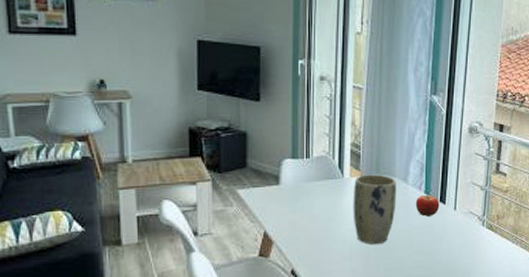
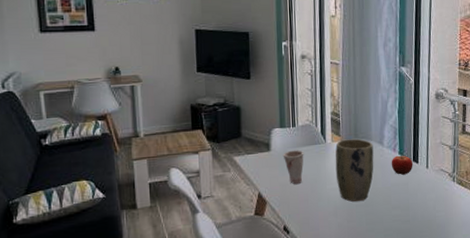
cup: none [293,184,318,223] -> present [283,150,304,184]

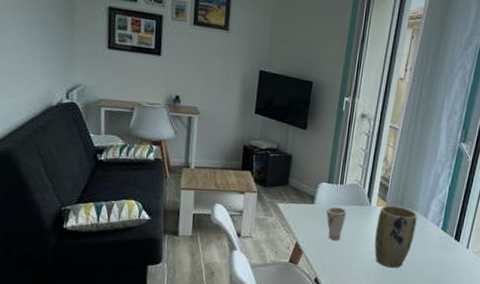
fruit: present [391,155,413,175] -> none [431,230,454,251]

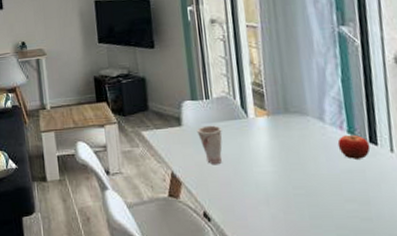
plant pot: present [374,205,418,268] -> none [260,113,314,189]
fruit: none [431,230,454,251] -> present [337,134,371,159]

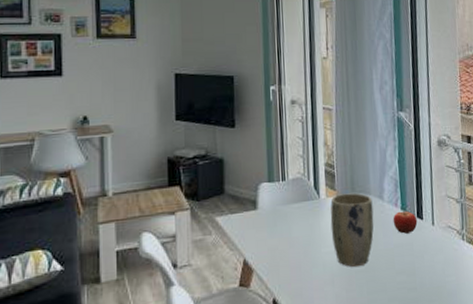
cup: present [196,125,223,164] -> none [271,207,296,248]
plant pot: none [260,113,314,189] -> present [330,192,374,267]

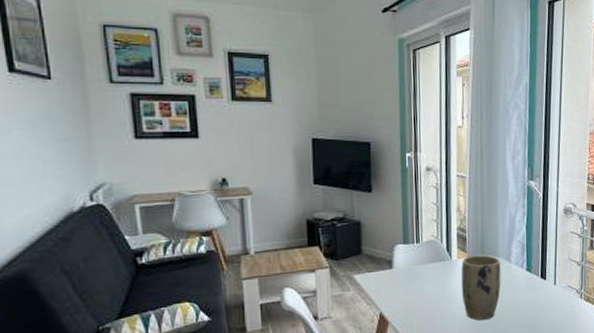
fruit: present [393,211,418,234] -> none [518,272,541,292]

